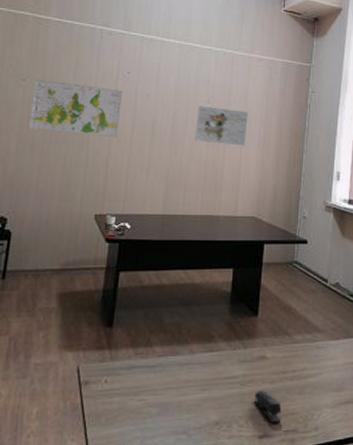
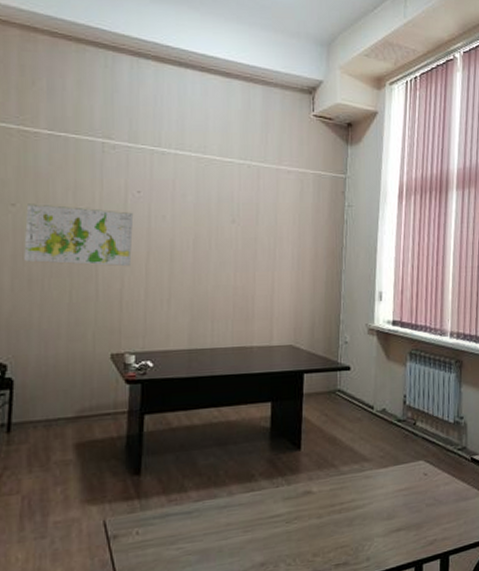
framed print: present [195,106,248,146] -> none [220,226,279,269]
stapler: present [253,390,282,424] -> none [300,526,331,559]

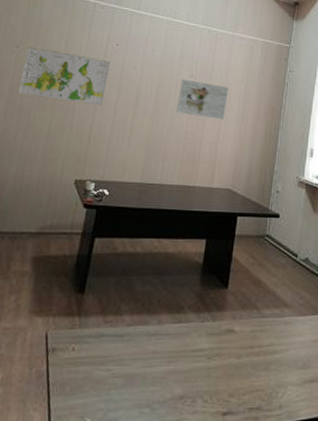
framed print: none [220,226,279,269] -> present [177,79,229,119]

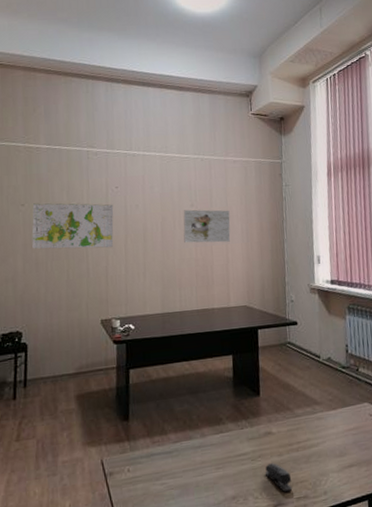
stapler: none [219,365,247,401] -> present [264,463,293,493]

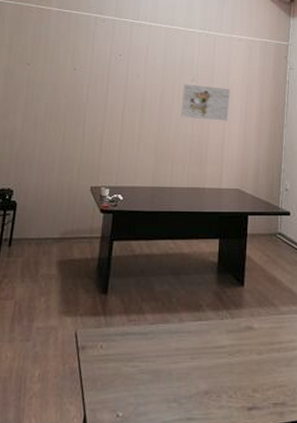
map: present [32,202,114,250] -> none [33,63,115,115]
stapler: present [264,463,293,493] -> none [241,361,270,396]

